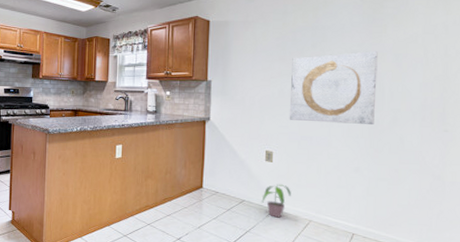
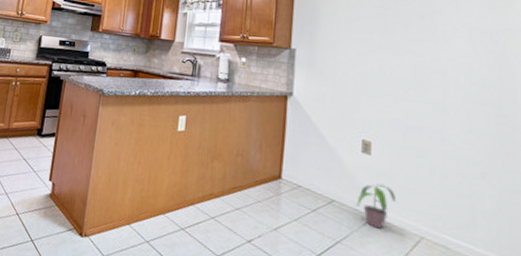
wall art: present [289,51,378,124] -> none [391,28,505,119]

